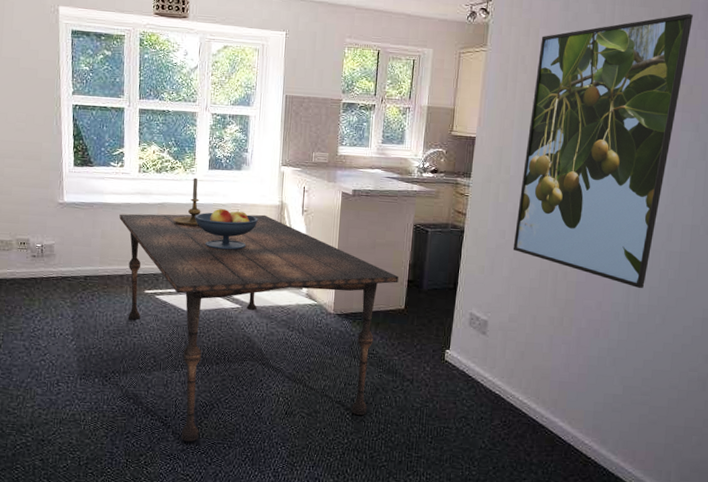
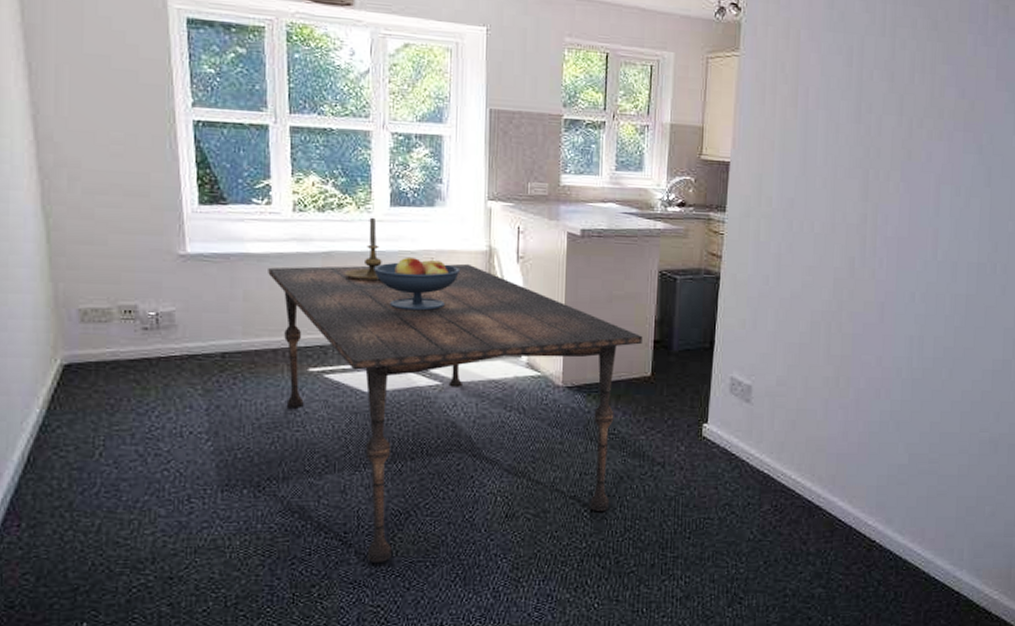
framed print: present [513,14,693,288] -> none [778,16,972,338]

